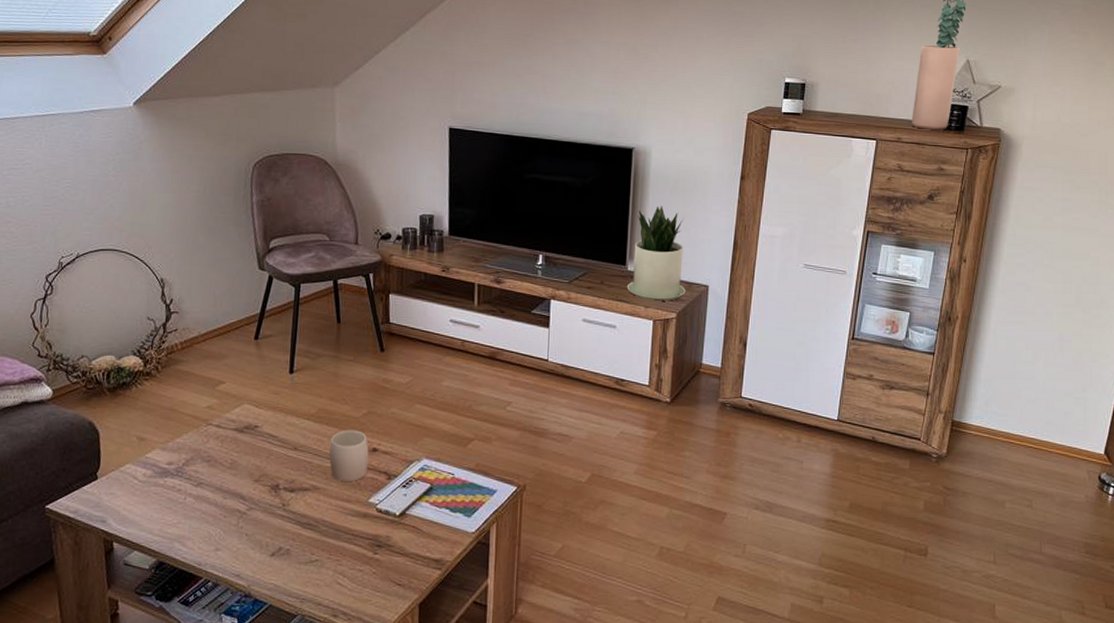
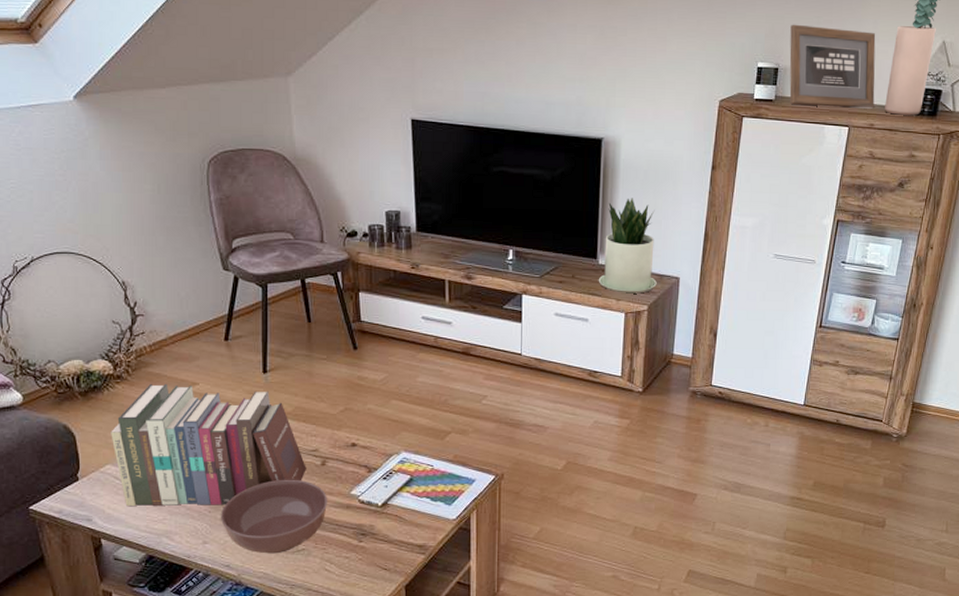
books: none [134,381,326,510] -> present [111,383,306,507]
bowl: none [235,484,345,564] -> present [221,479,327,554]
mug: present [329,430,369,483] -> none [308,426,348,476]
picture frame: none [816,42,901,123] -> present [789,24,876,109]

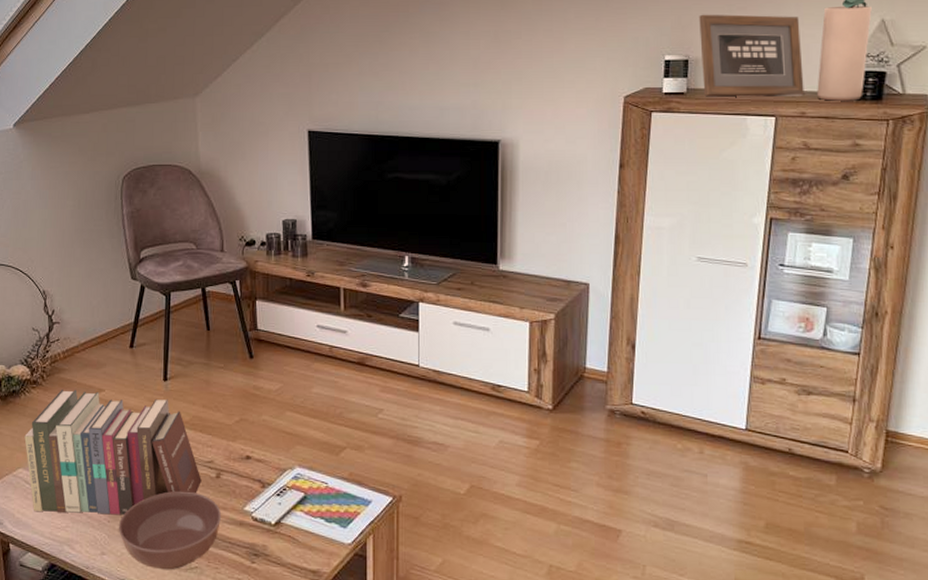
planter: present [598,198,657,294] -> none [499,200,564,301]

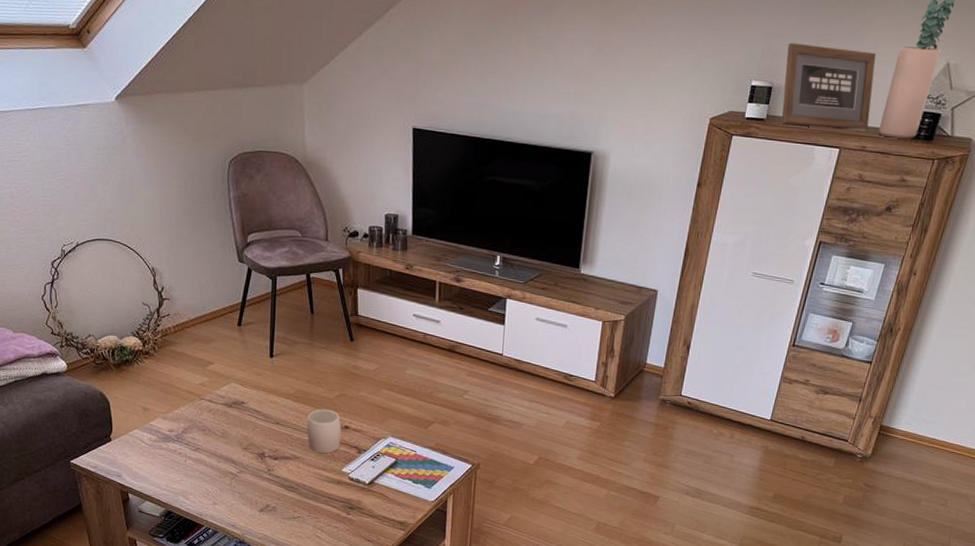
books: present [24,389,202,516] -> none [139,360,304,473]
bowl: present [119,490,221,570] -> none [229,453,321,519]
mug: none [203,437,243,490] -> present [306,409,342,454]

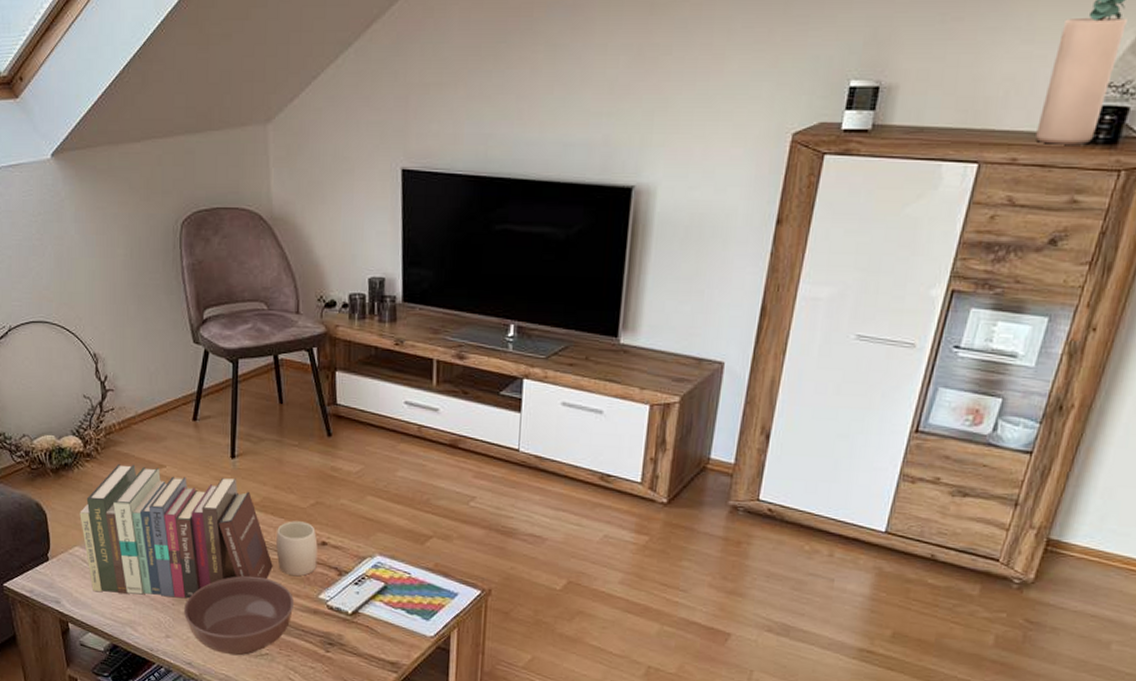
books: none [139,360,304,473] -> present [79,463,273,599]
bowl: none [229,453,321,519] -> present [184,575,294,656]
picture frame: present [781,42,877,131] -> none [893,25,1031,137]

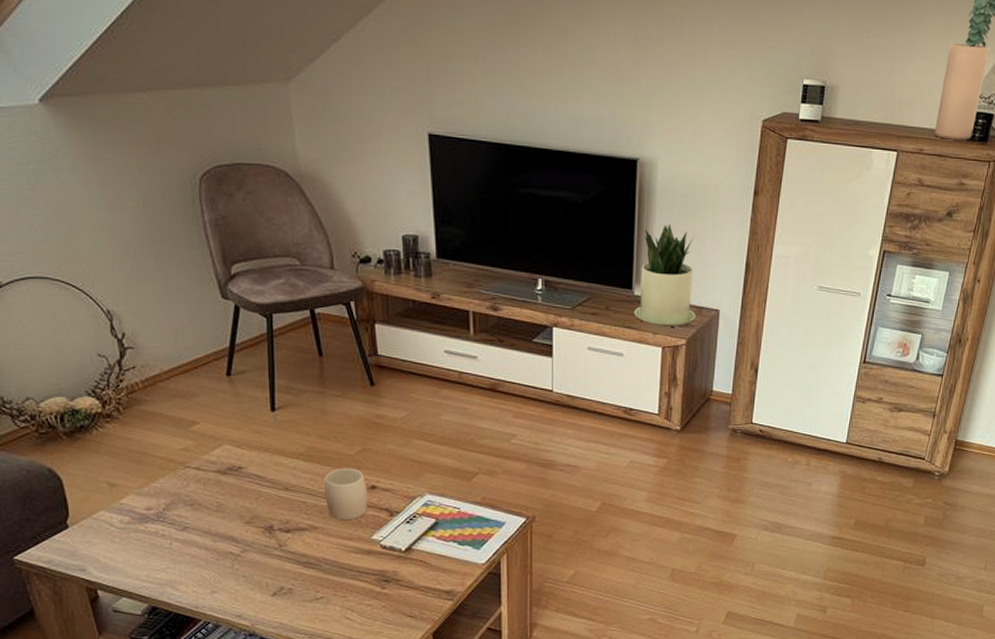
books: present [79,463,273,599] -> none [102,422,323,556]
bowl: present [184,575,294,656] -> none [230,524,346,603]
planter: none [618,261,697,382] -> present [633,224,696,327]

